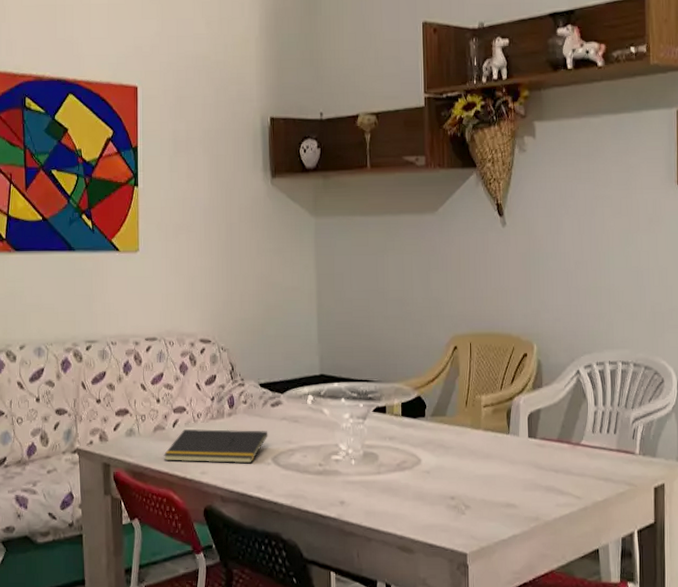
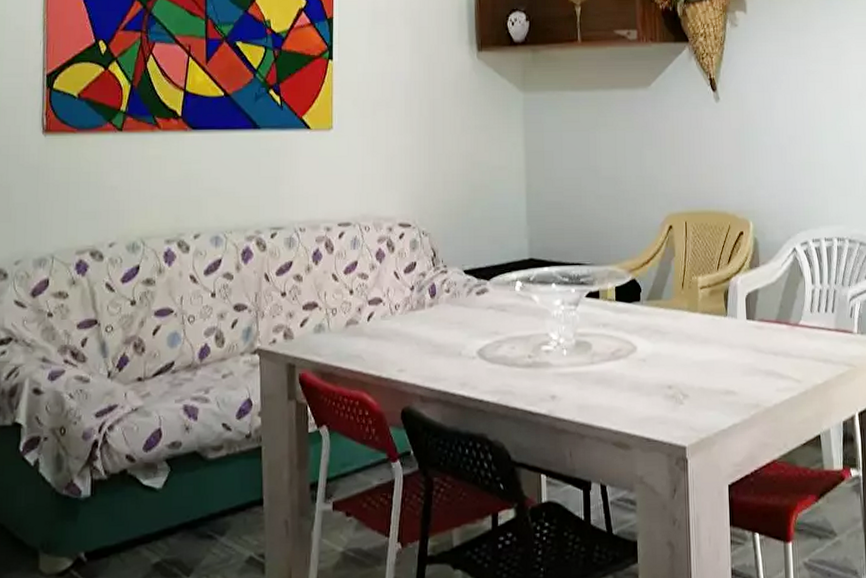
notepad: present [163,429,268,464] -> none [356,321,473,359]

